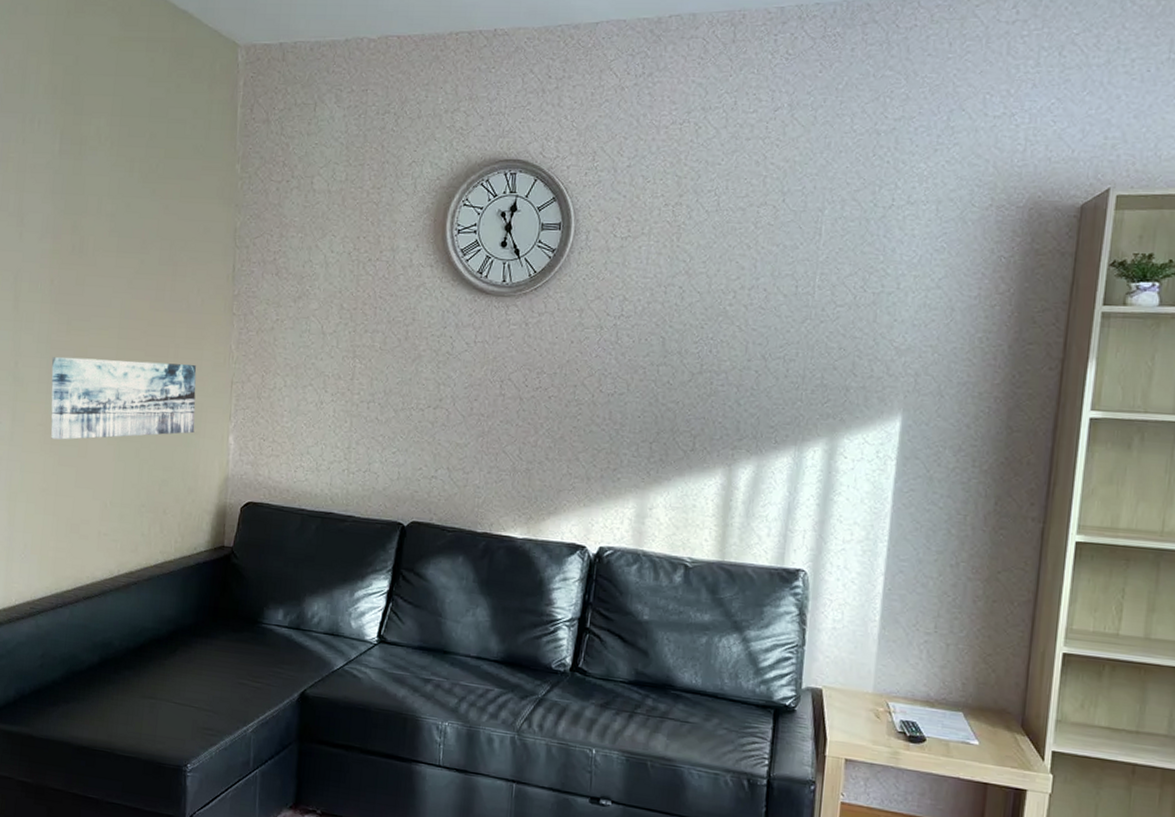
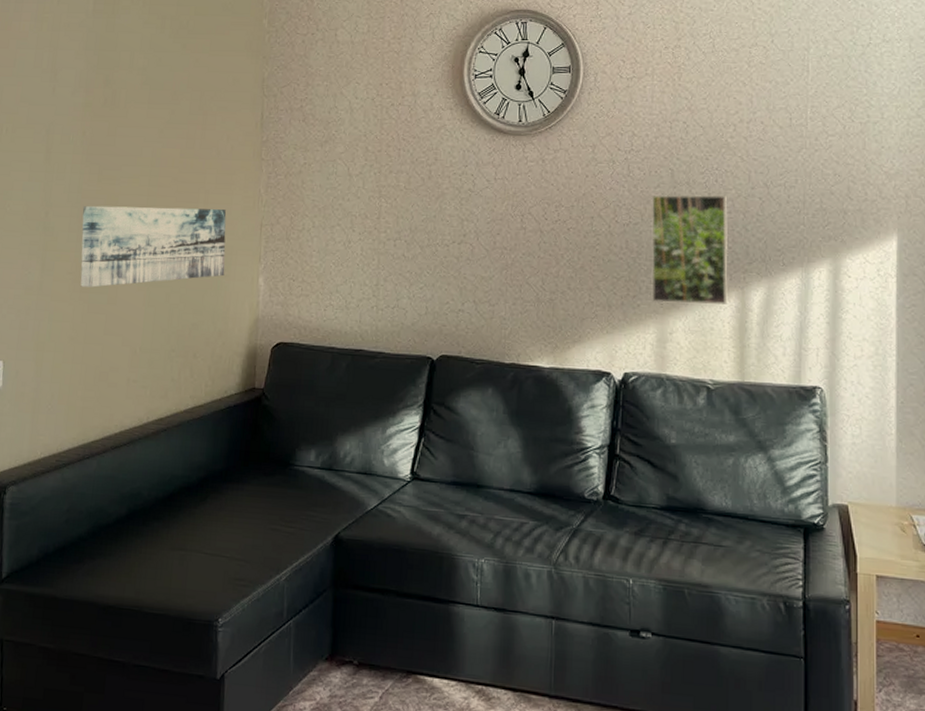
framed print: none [633,363,720,482] -> present [651,194,728,305]

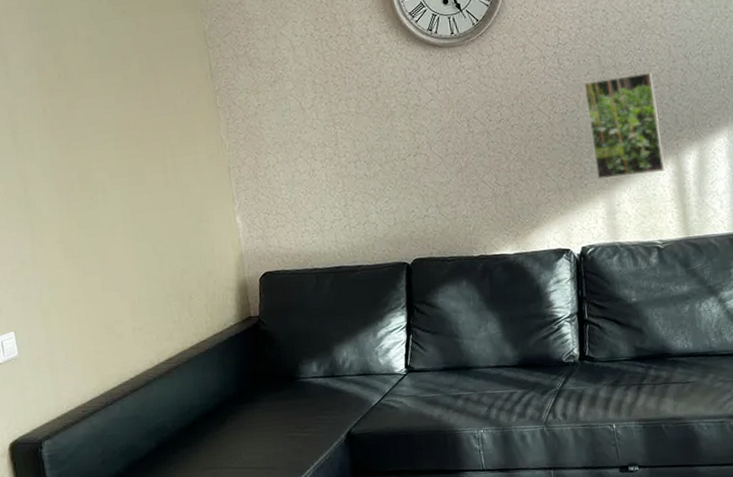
wall art: present [80,205,227,288] -> none [58,160,204,253]

